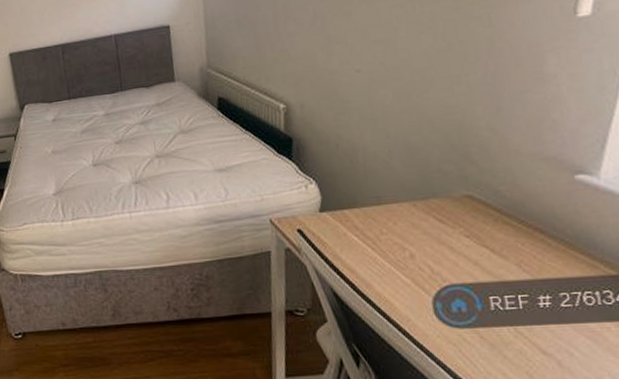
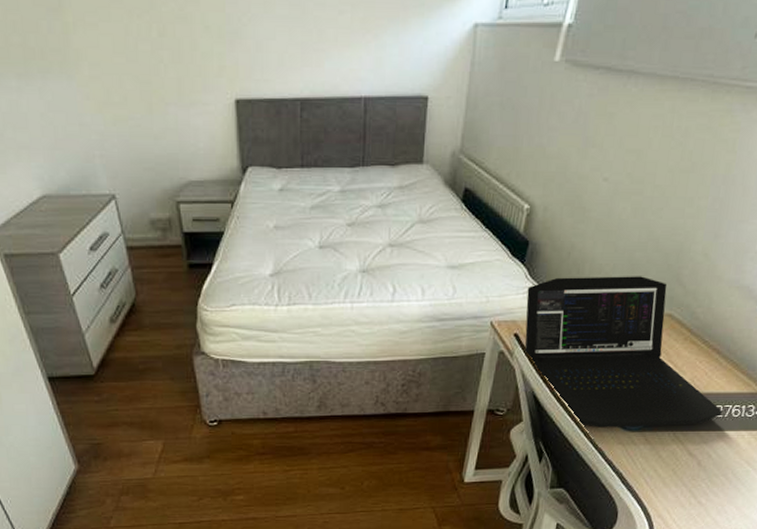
laptop: none [301,159,570,325] -> present [525,276,722,428]

